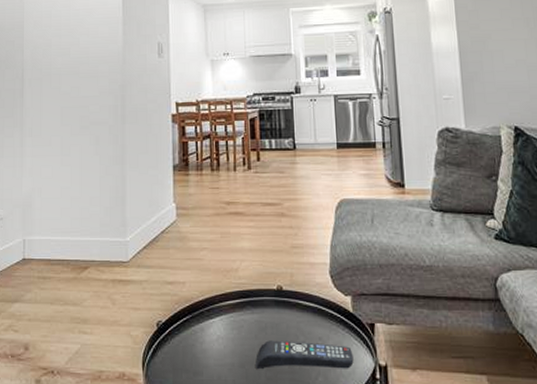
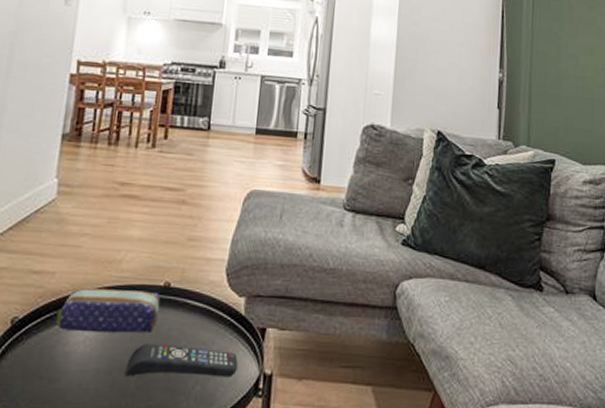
pencil case: none [192,293,276,332] -> present [55,287,161,333]

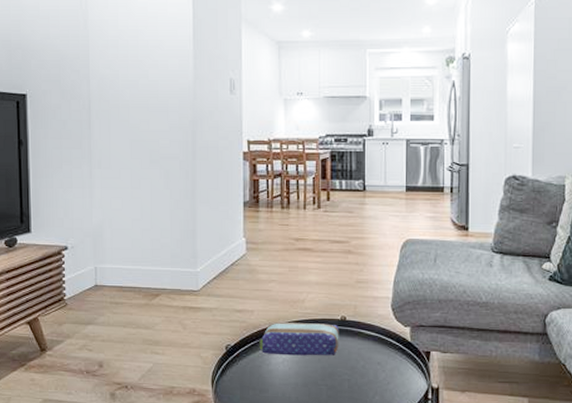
remote control: present [125,344,238,378] -> none [318,364,409,390]

